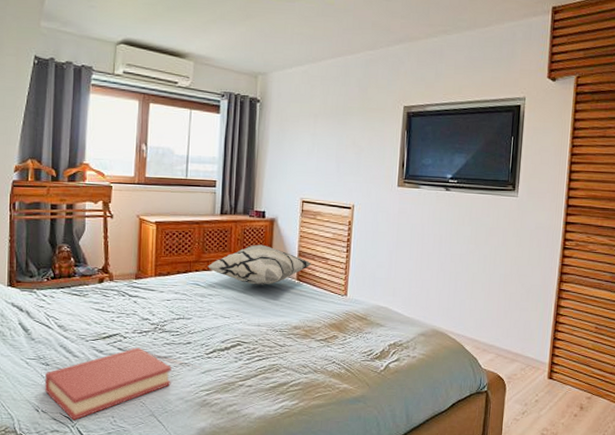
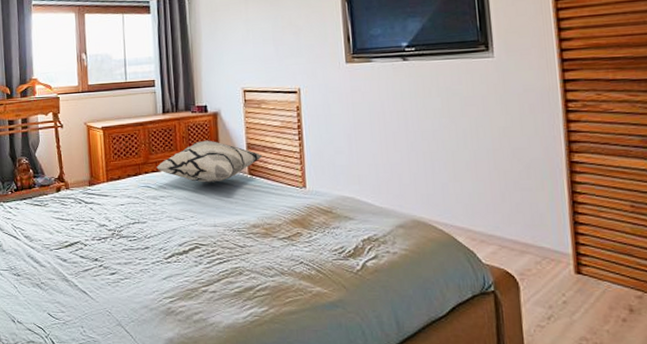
hardback book: present [44,347,172,421] -> none [17,254,134,331]

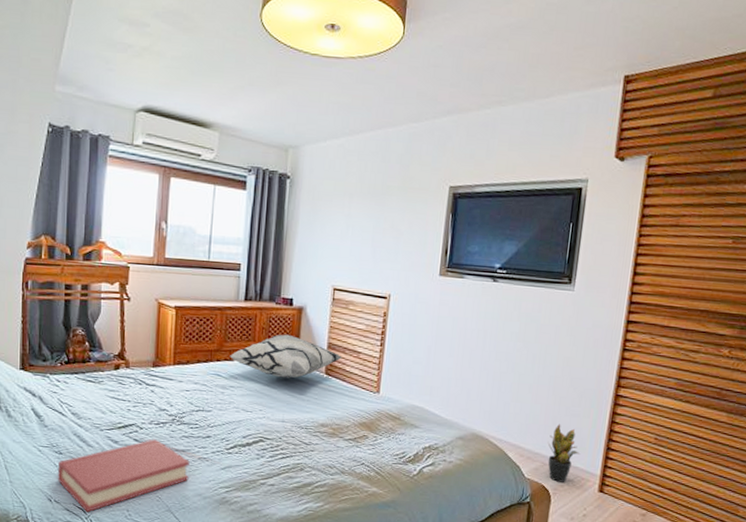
hardback book: none [17,254,134,331] -> present [57,439,190,513]
potted plant: none [500,200,543,266] -> present [547,423,580,483]

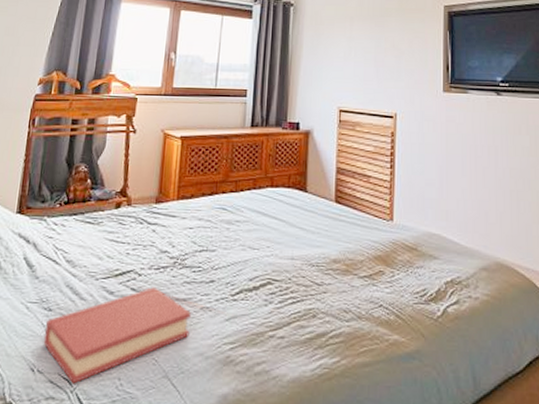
decorative pillow: present [230,334,342,378] -> none [236,160,352,209]

